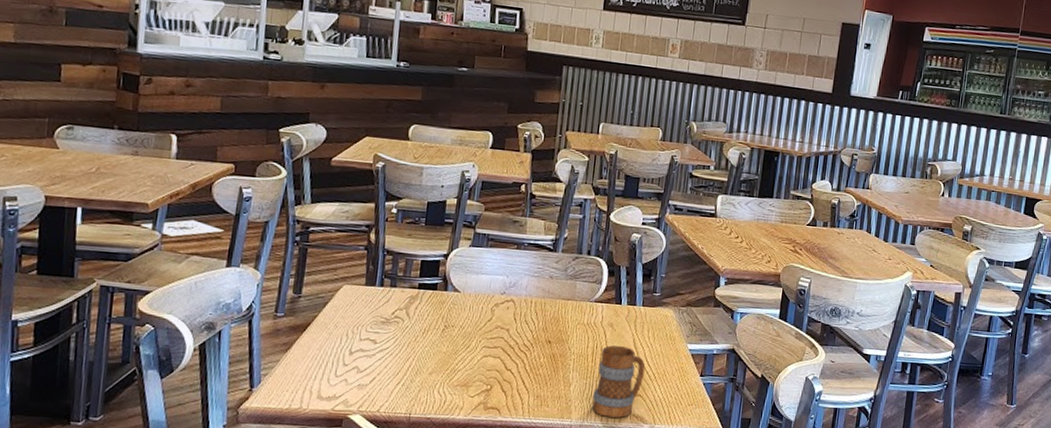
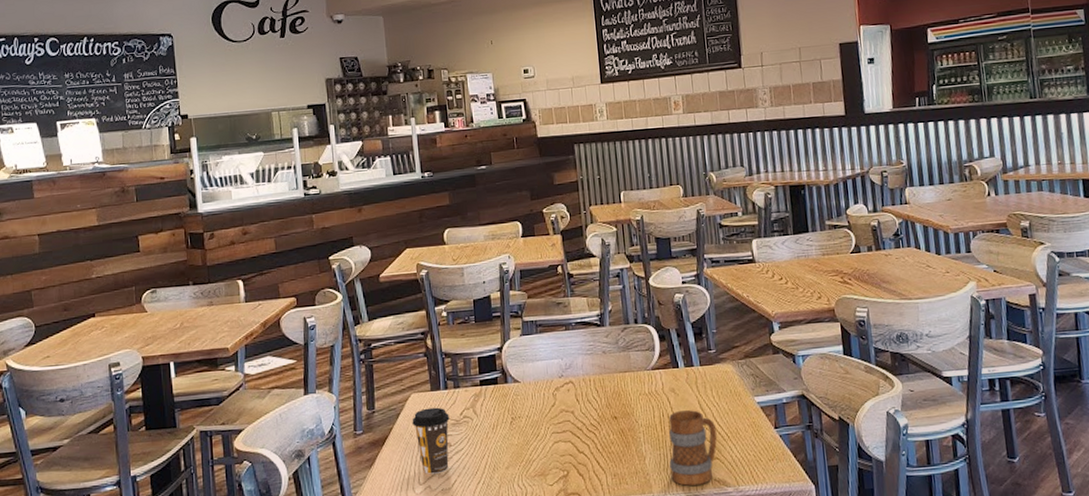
coffee cup: none [339,302,380,369] -> present [412,407,450,474]

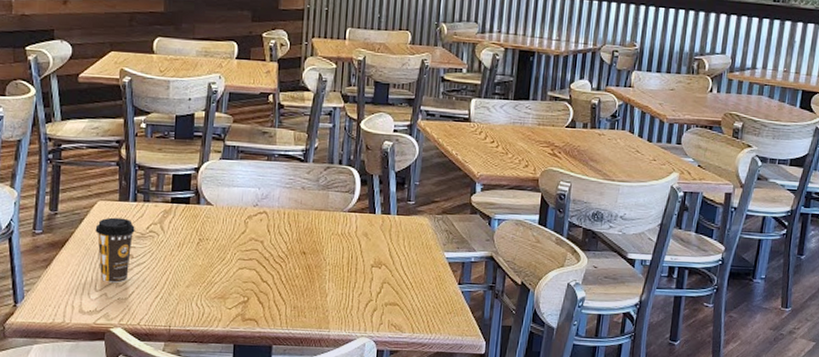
mug: present [669,410,718,487] -> none [349,255,402,328]

